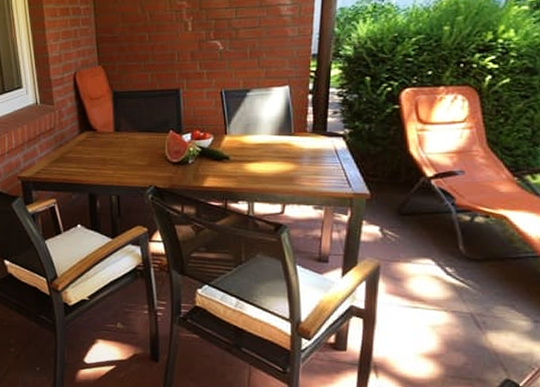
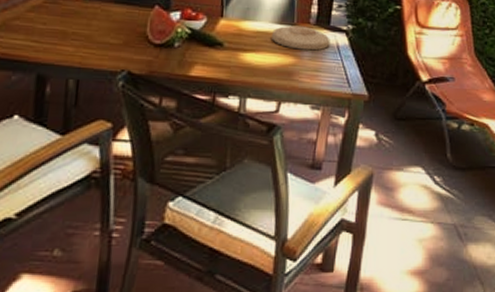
plate: none [272,135,328,157] -> present [272,25,330,51]

